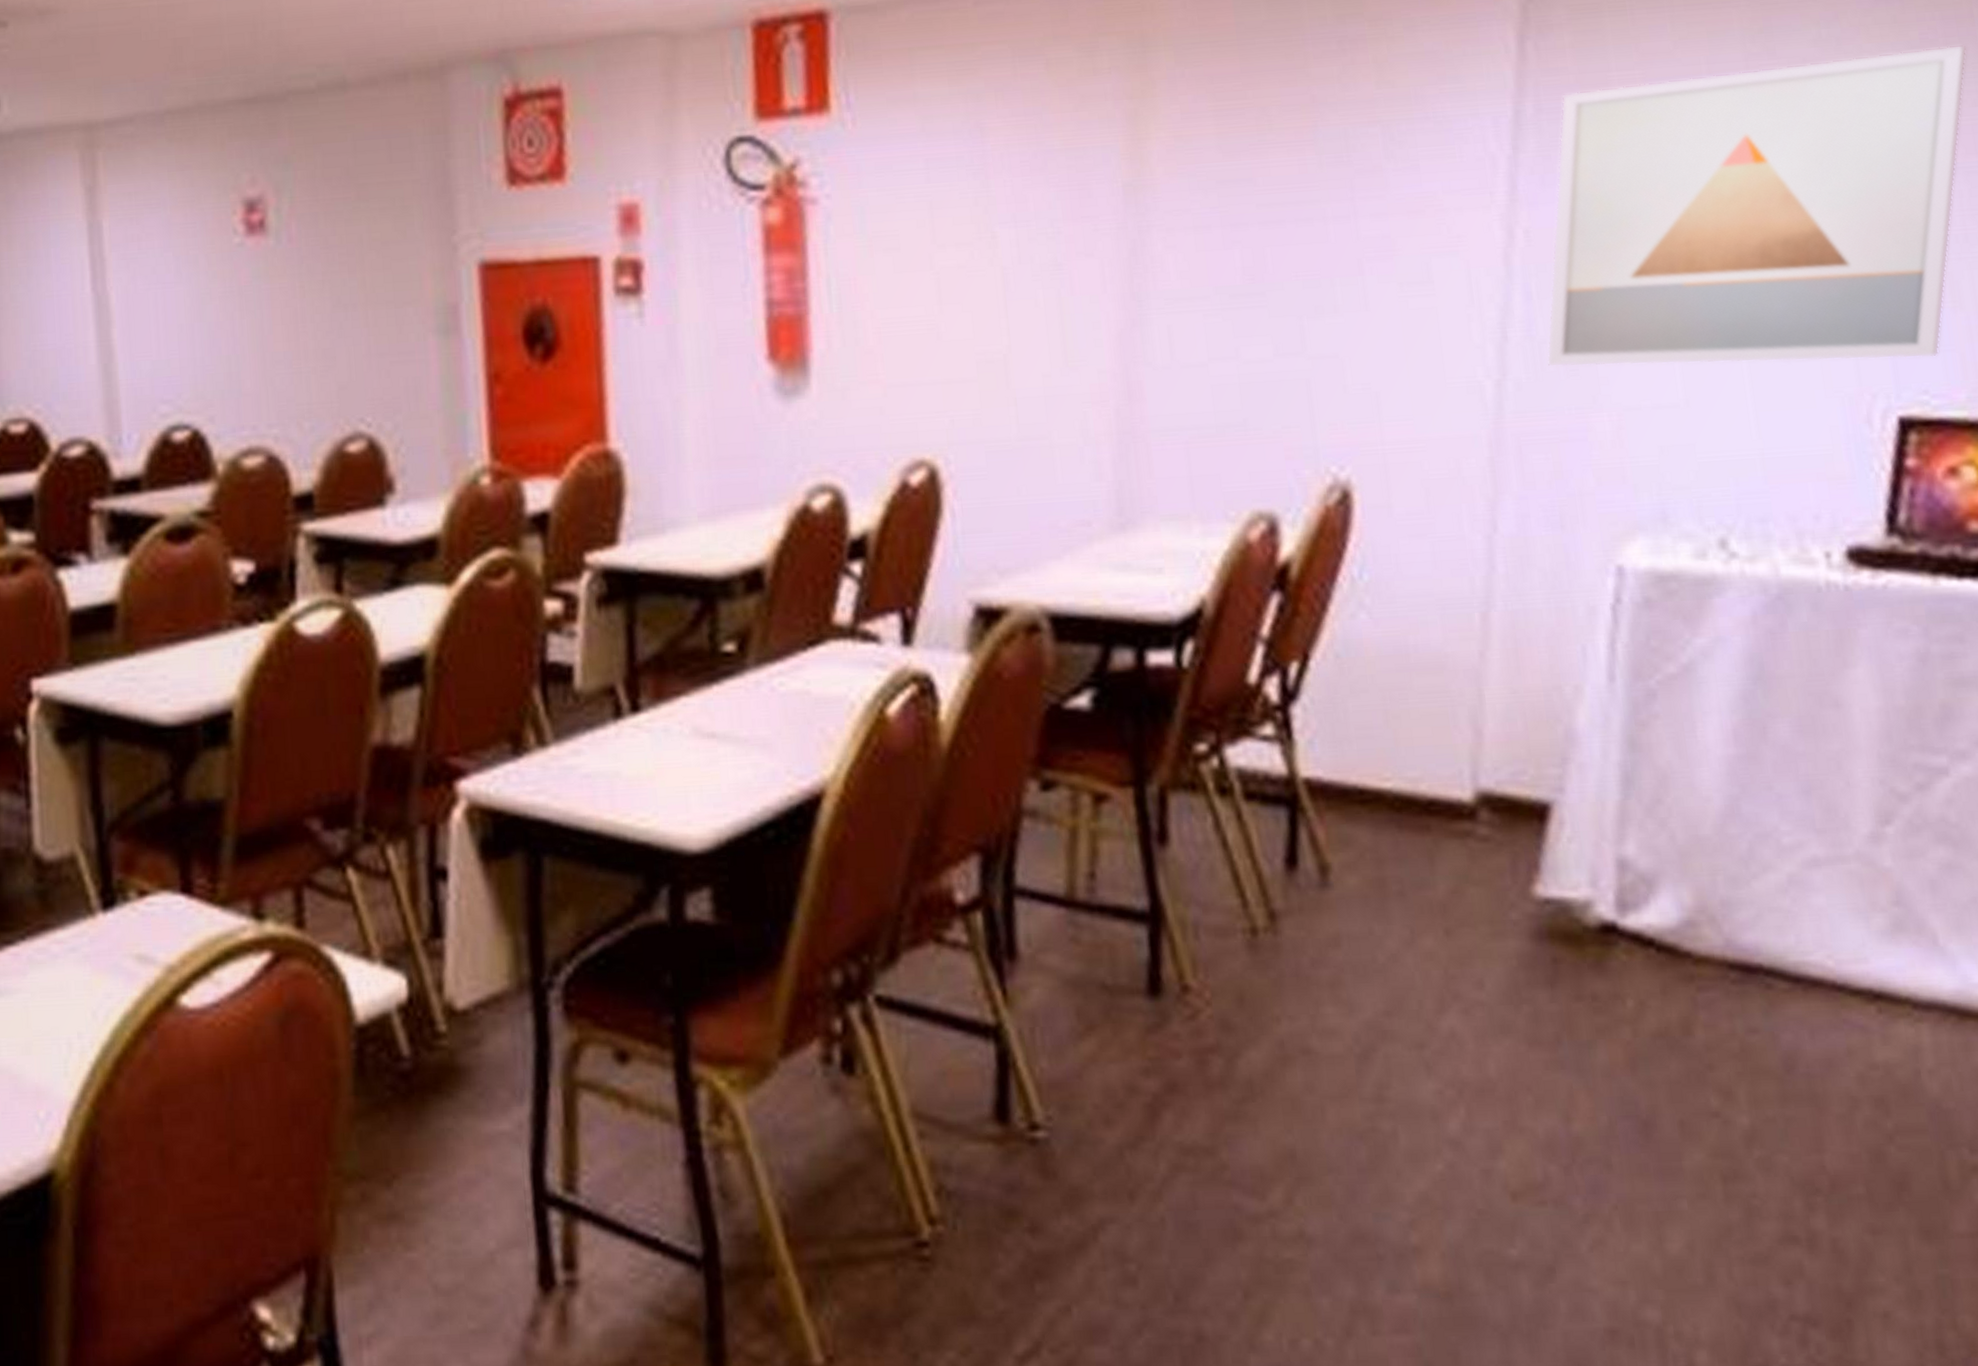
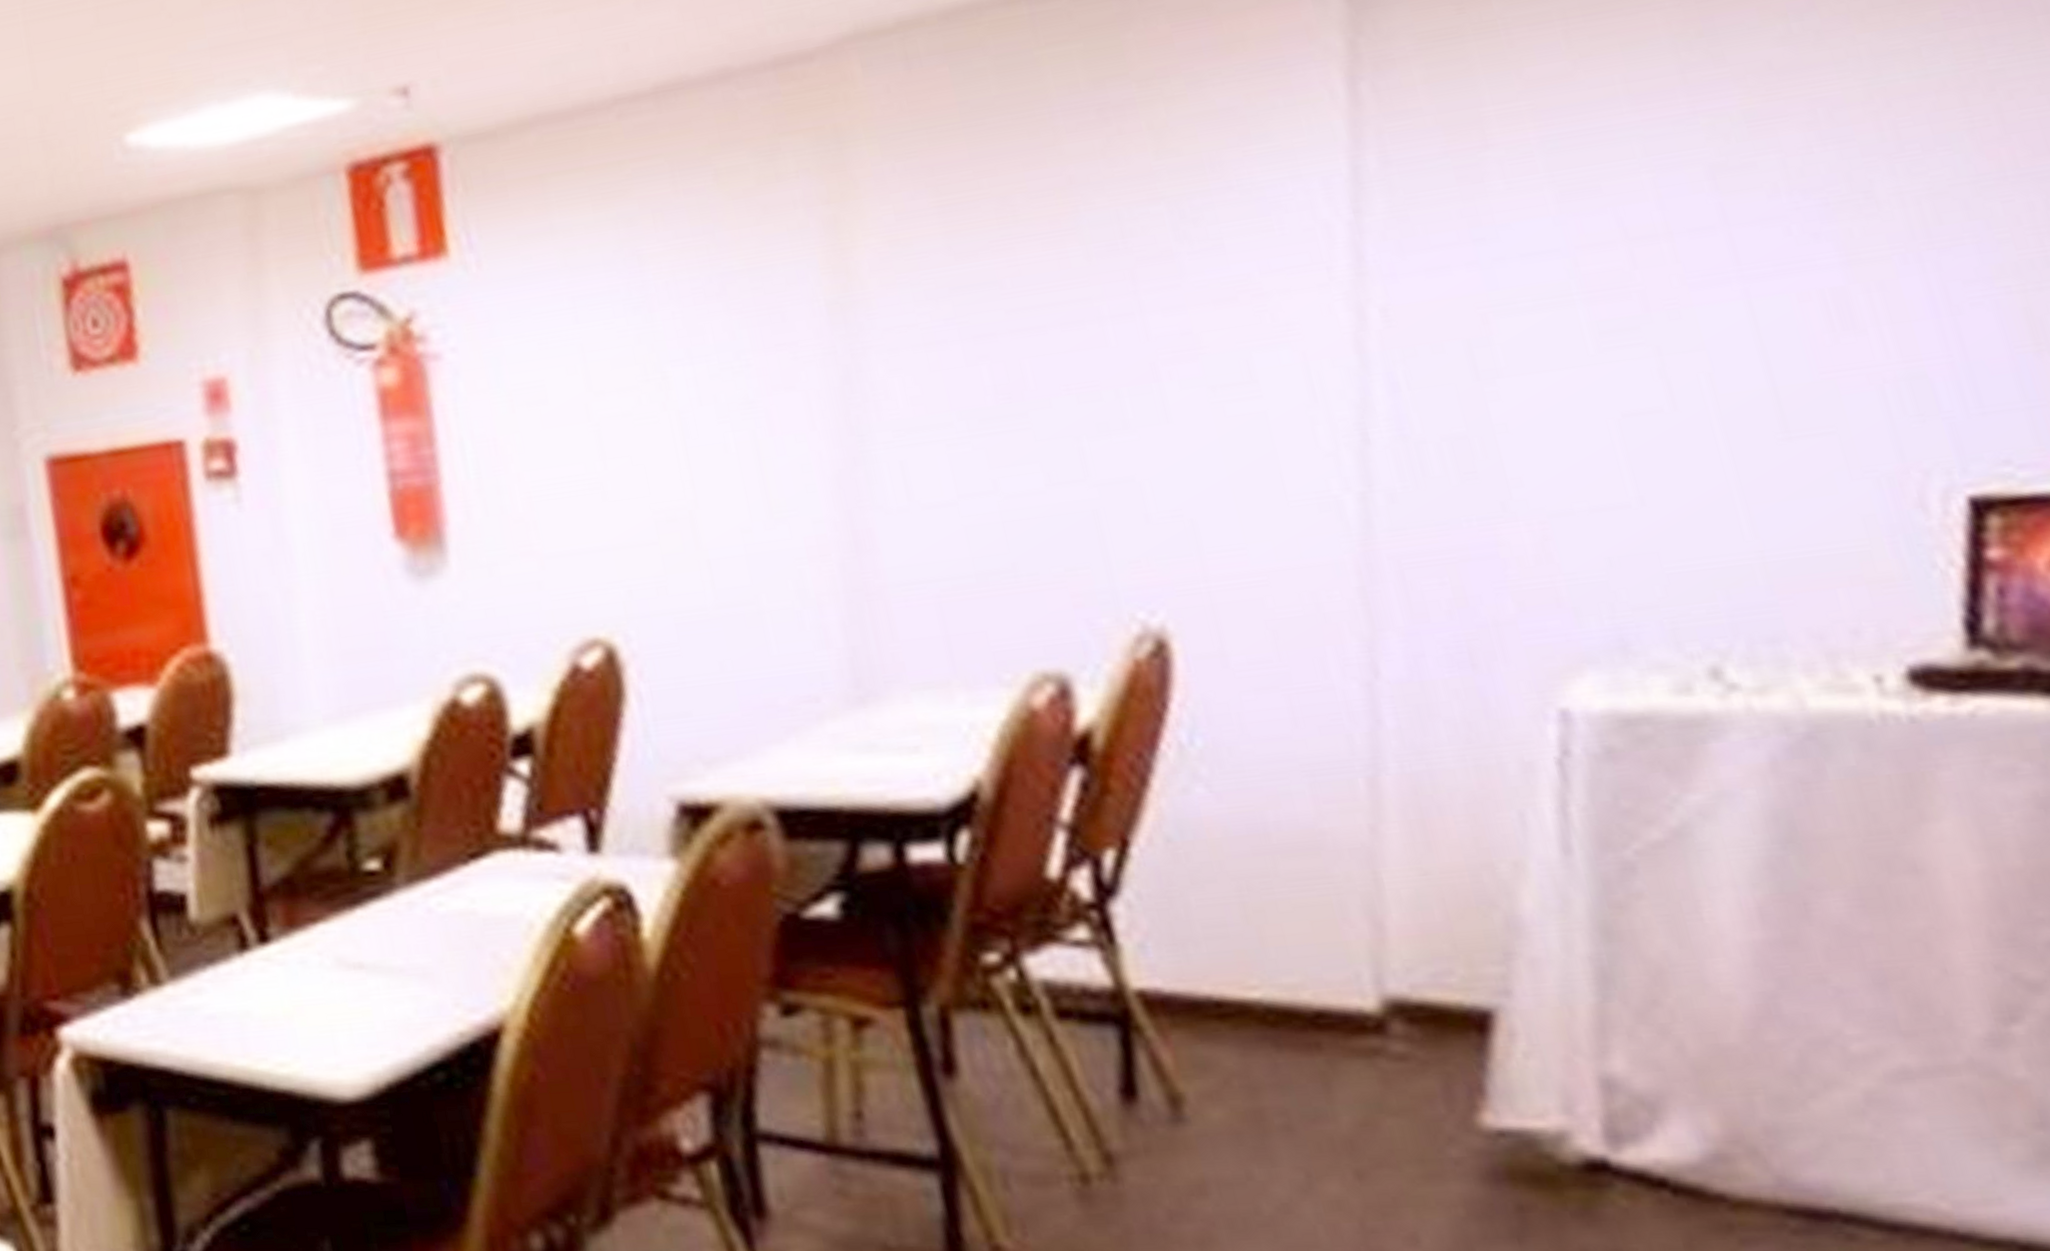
wall art: present [1546,44,1967,367] -> none [1417,19,2023,472]

